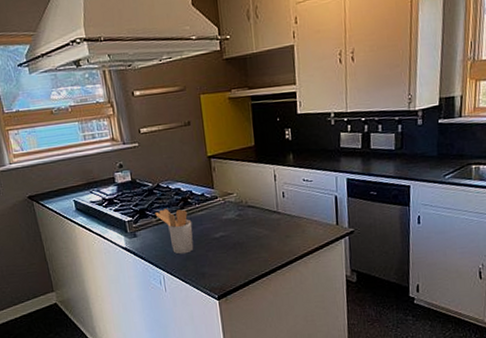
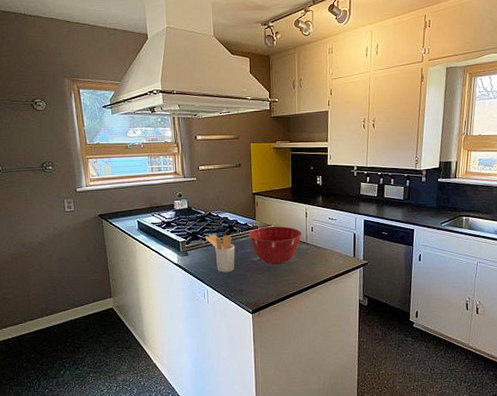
mixing bowl: none [207,194,272,241] -> present [249,226,302,264]

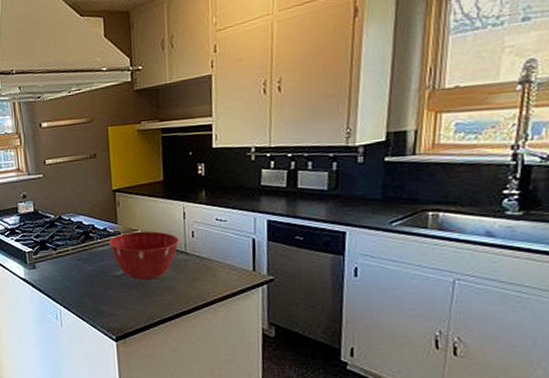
utensil holder: present [205,233,235,273] -> none [55,242,93,290]

